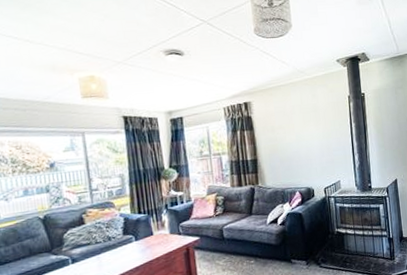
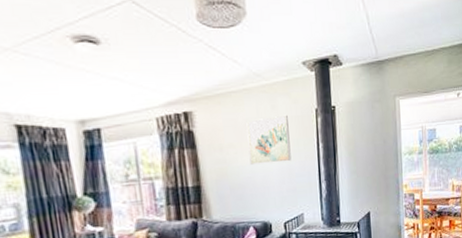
wall art: none [292,101,329,142] -> present [246,114,291,165]

